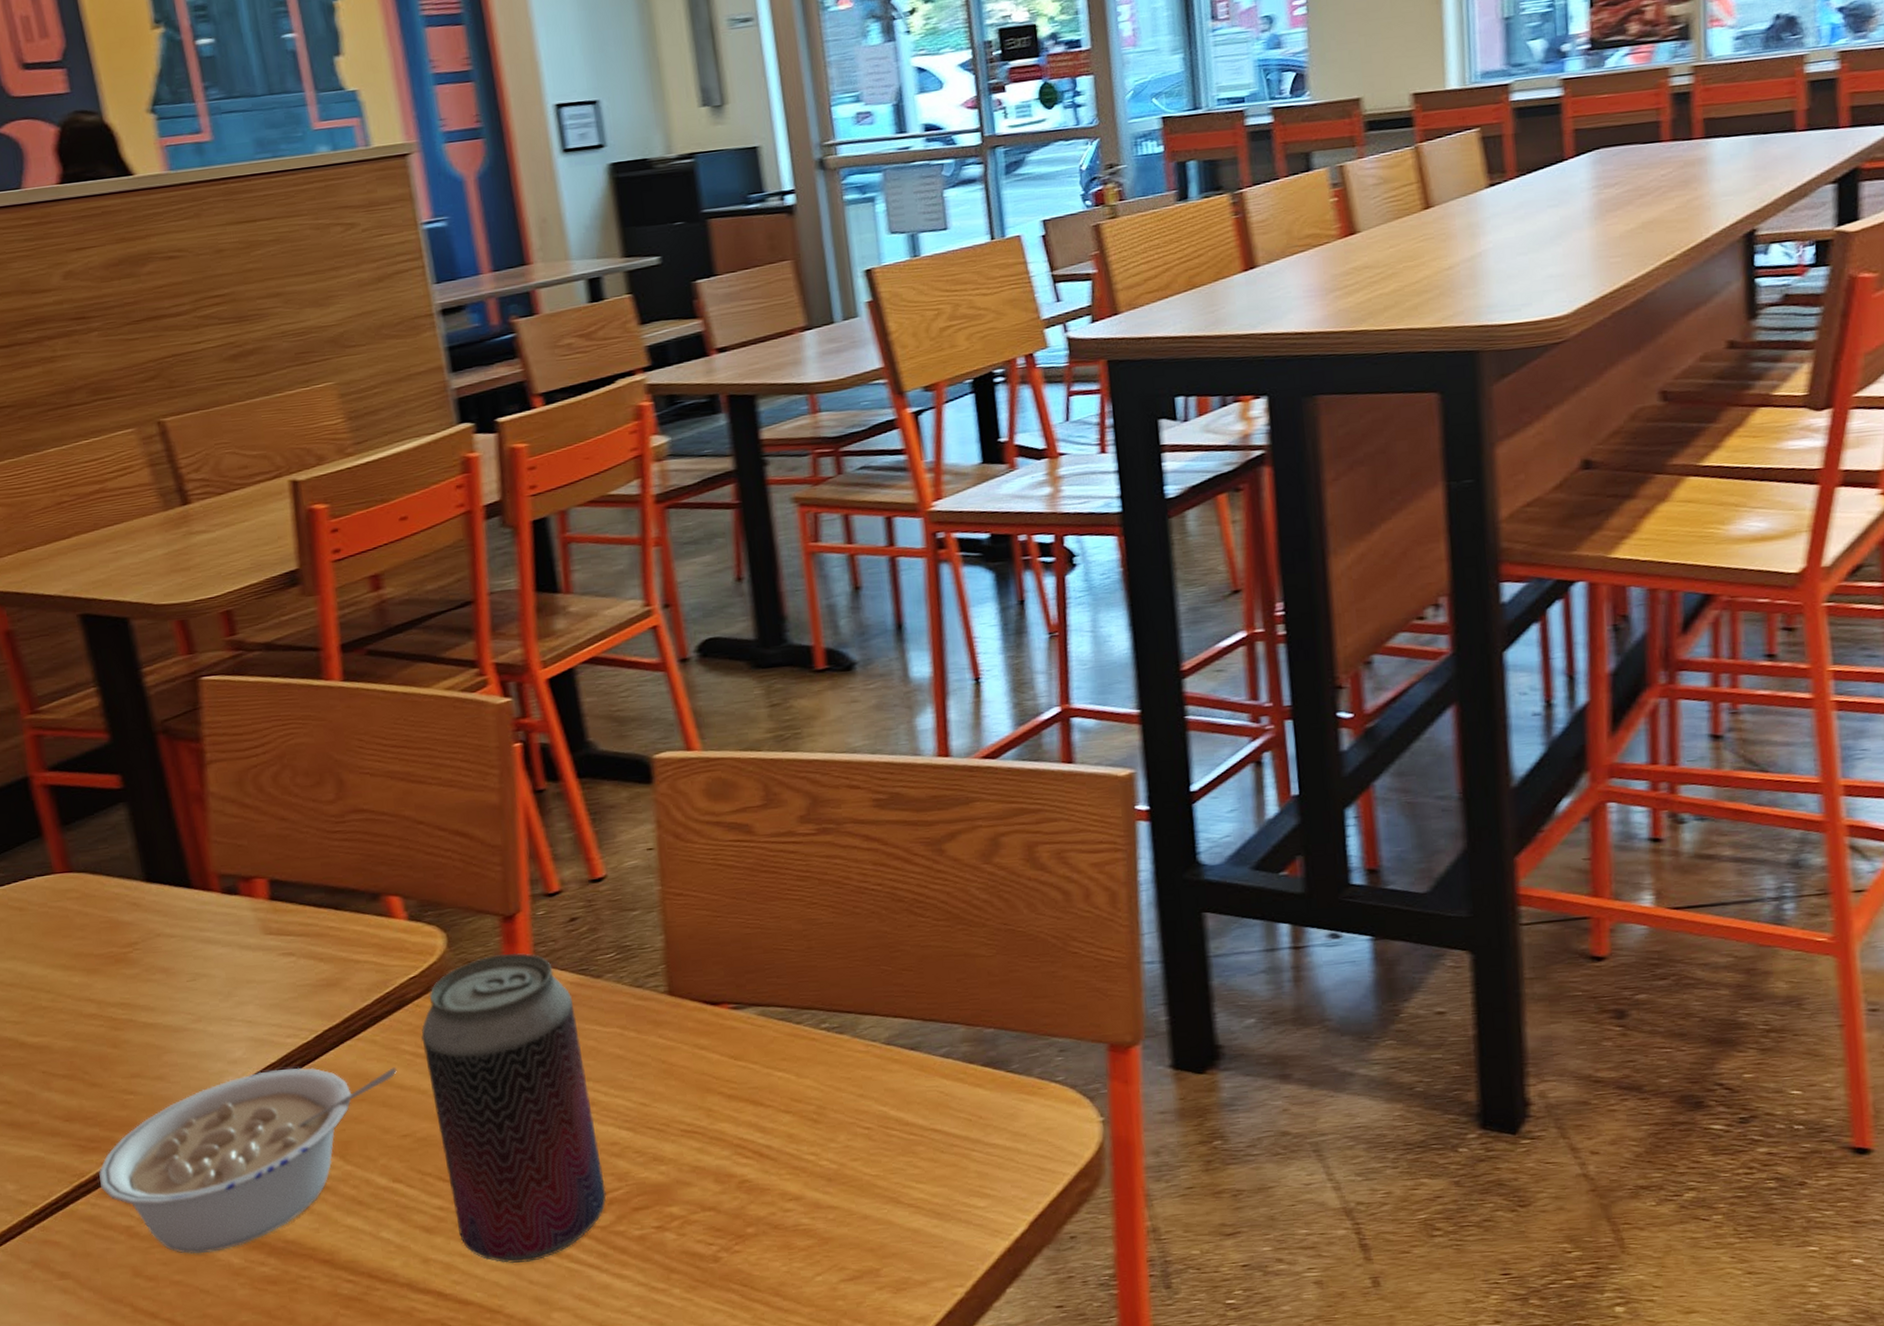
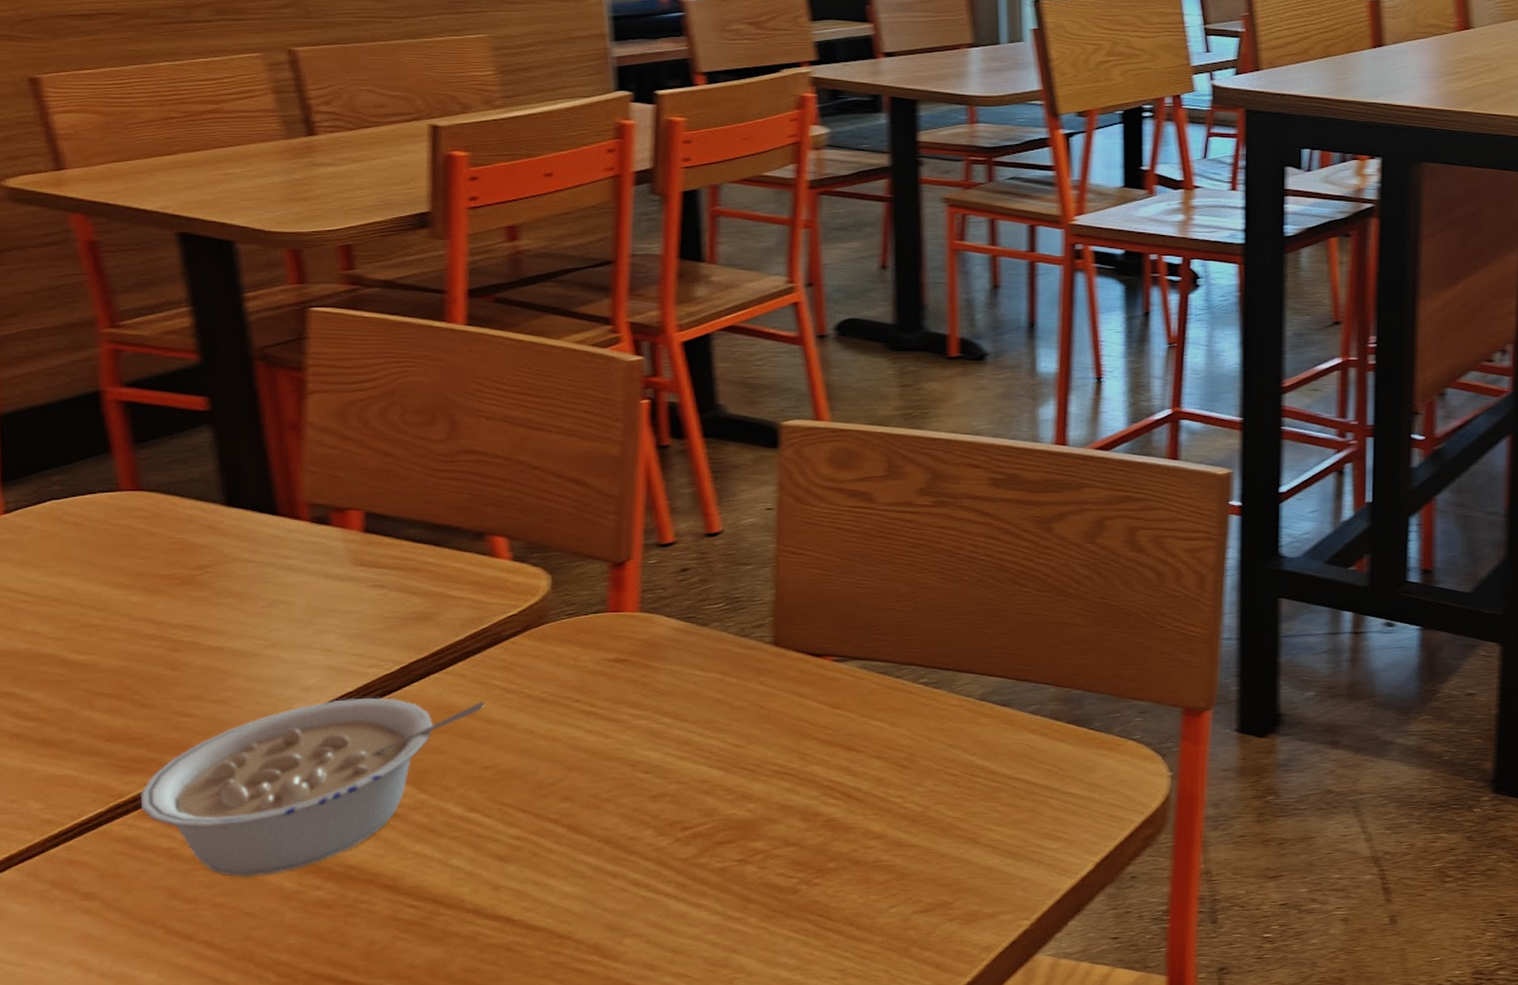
beverage can: present [421,952,606,1264] -> none [514,598,691,892]

